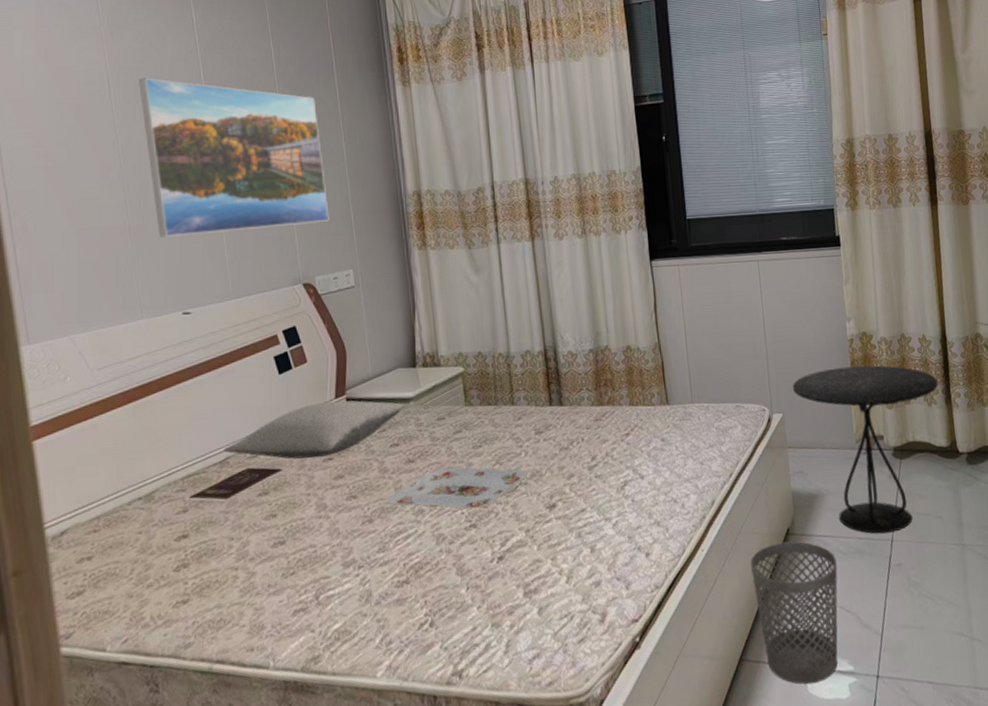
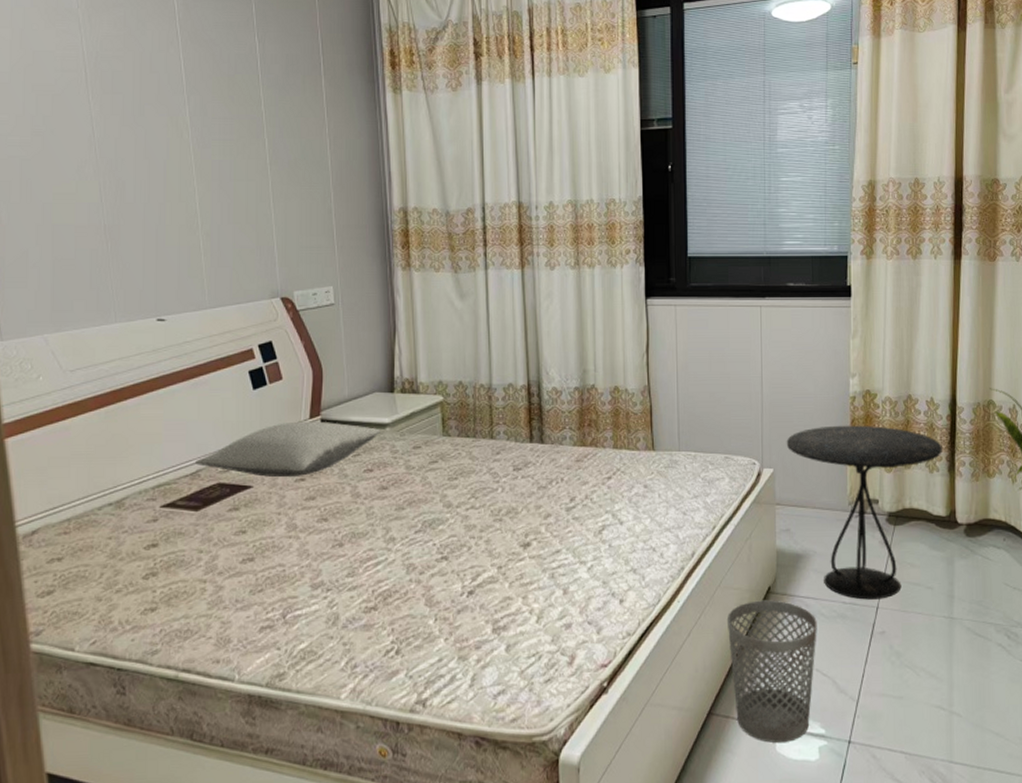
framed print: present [139,77,330,237] -> none [117,68,311,239]
serving tray: present [387,466,527,510] -> none [358,497,503,542]

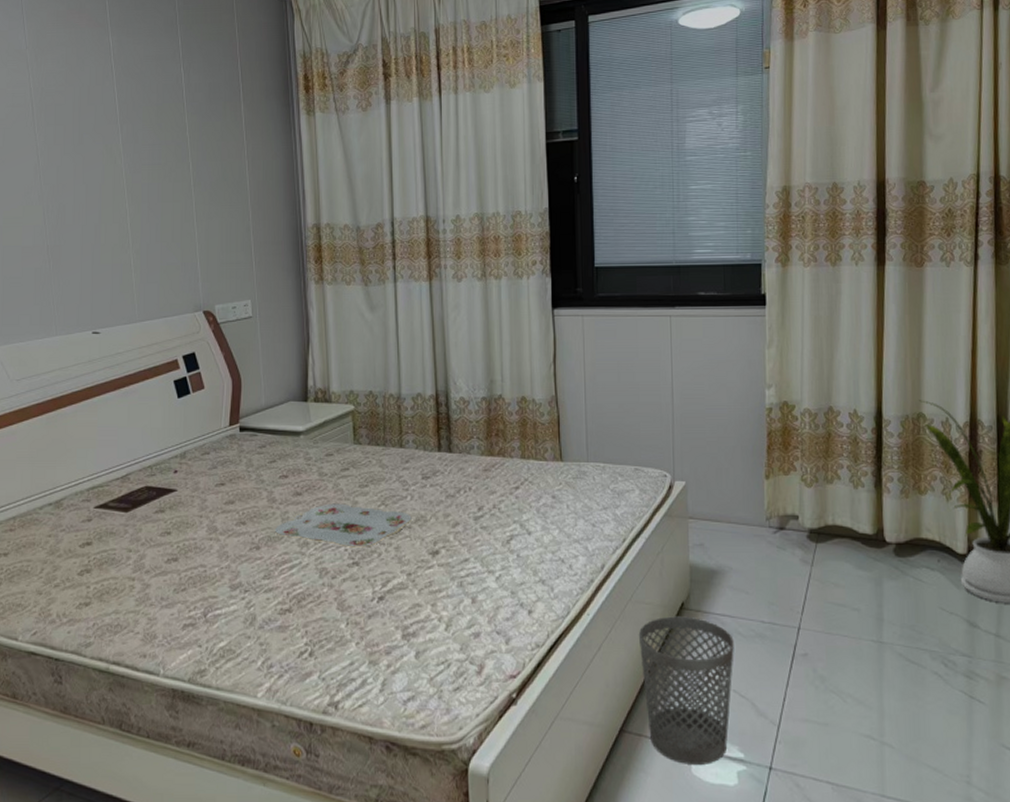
pillow: present [195,421,381,478] -> none [126,428,295,482]
serving tray: none [358,497,503,542] -> present [274,503,412,548]
side table: present [786,425,942,600] -> none [698,437,868,620]

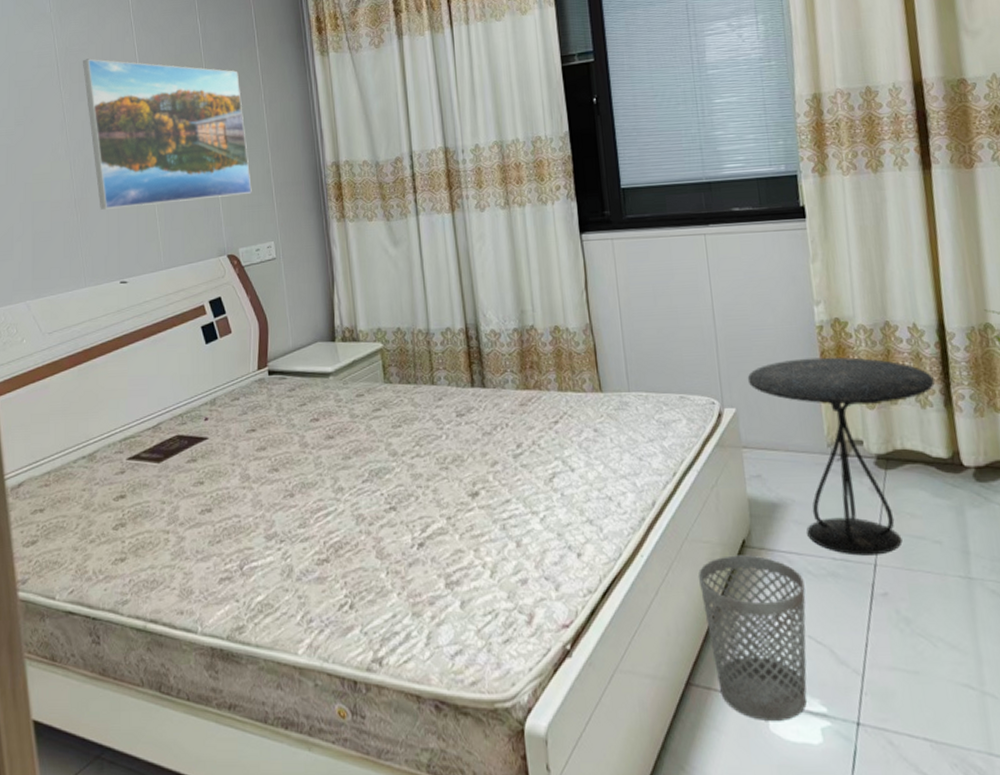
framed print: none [59,101,231,258] -> present [83,58,252,210]
serving tray: present [274,503,412,548] -> none [307,445,448,492]
side table: none [698,437,868,620] -> present [747,357,935,556]

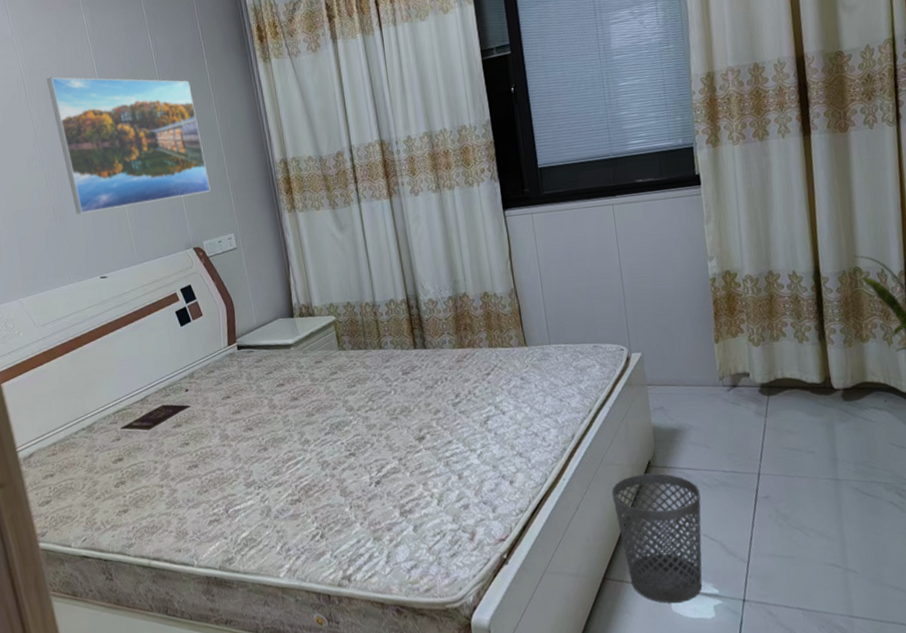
side table: present [747,357,935,556] -> none [651,303,811,468]

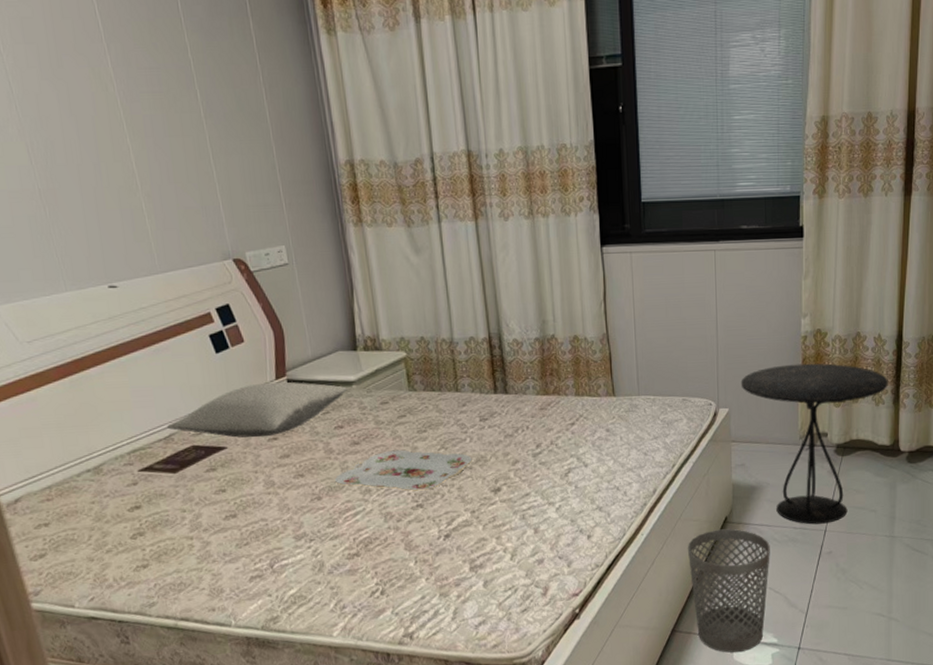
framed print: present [47,77,211,214] -> none [26,13,256,203]
pillow: none [143,347,287,398] -> present [167,381,347,438]
serving tray: none [278,403,397,441] -> present [334,449,472,491]
side table: none [651,303,811,468] -> present [740,363,888,525]

